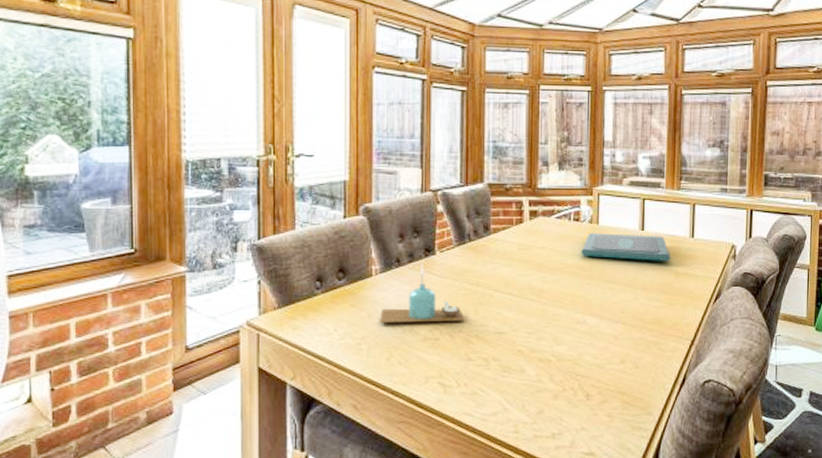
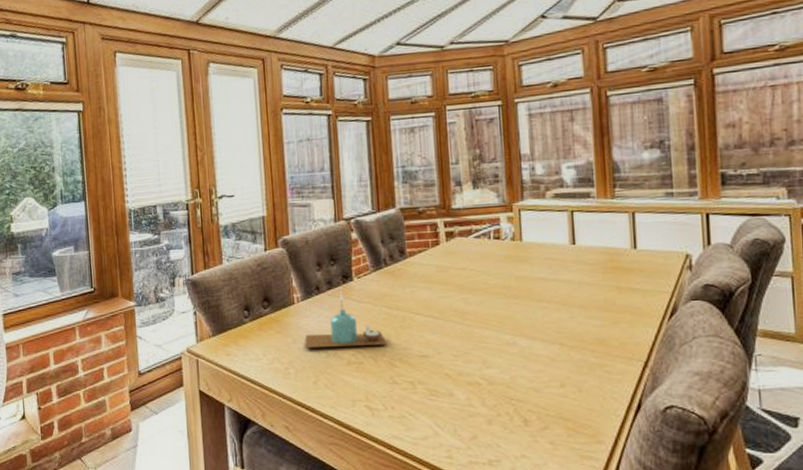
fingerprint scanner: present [581,233,671,261] -> none [505,249,611,277]

